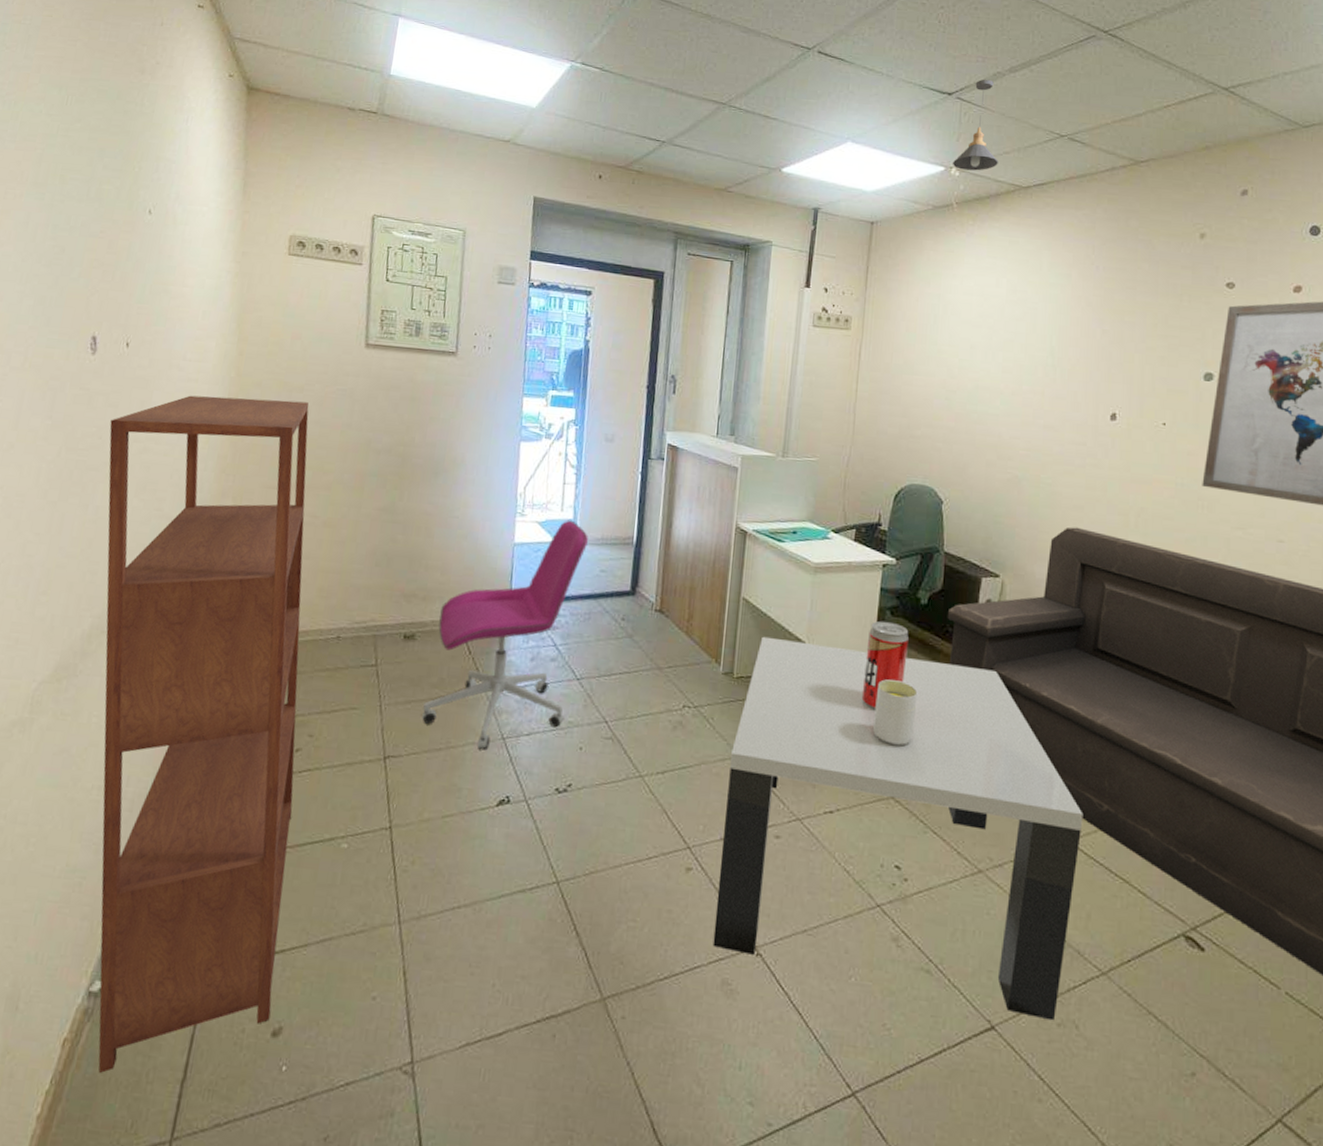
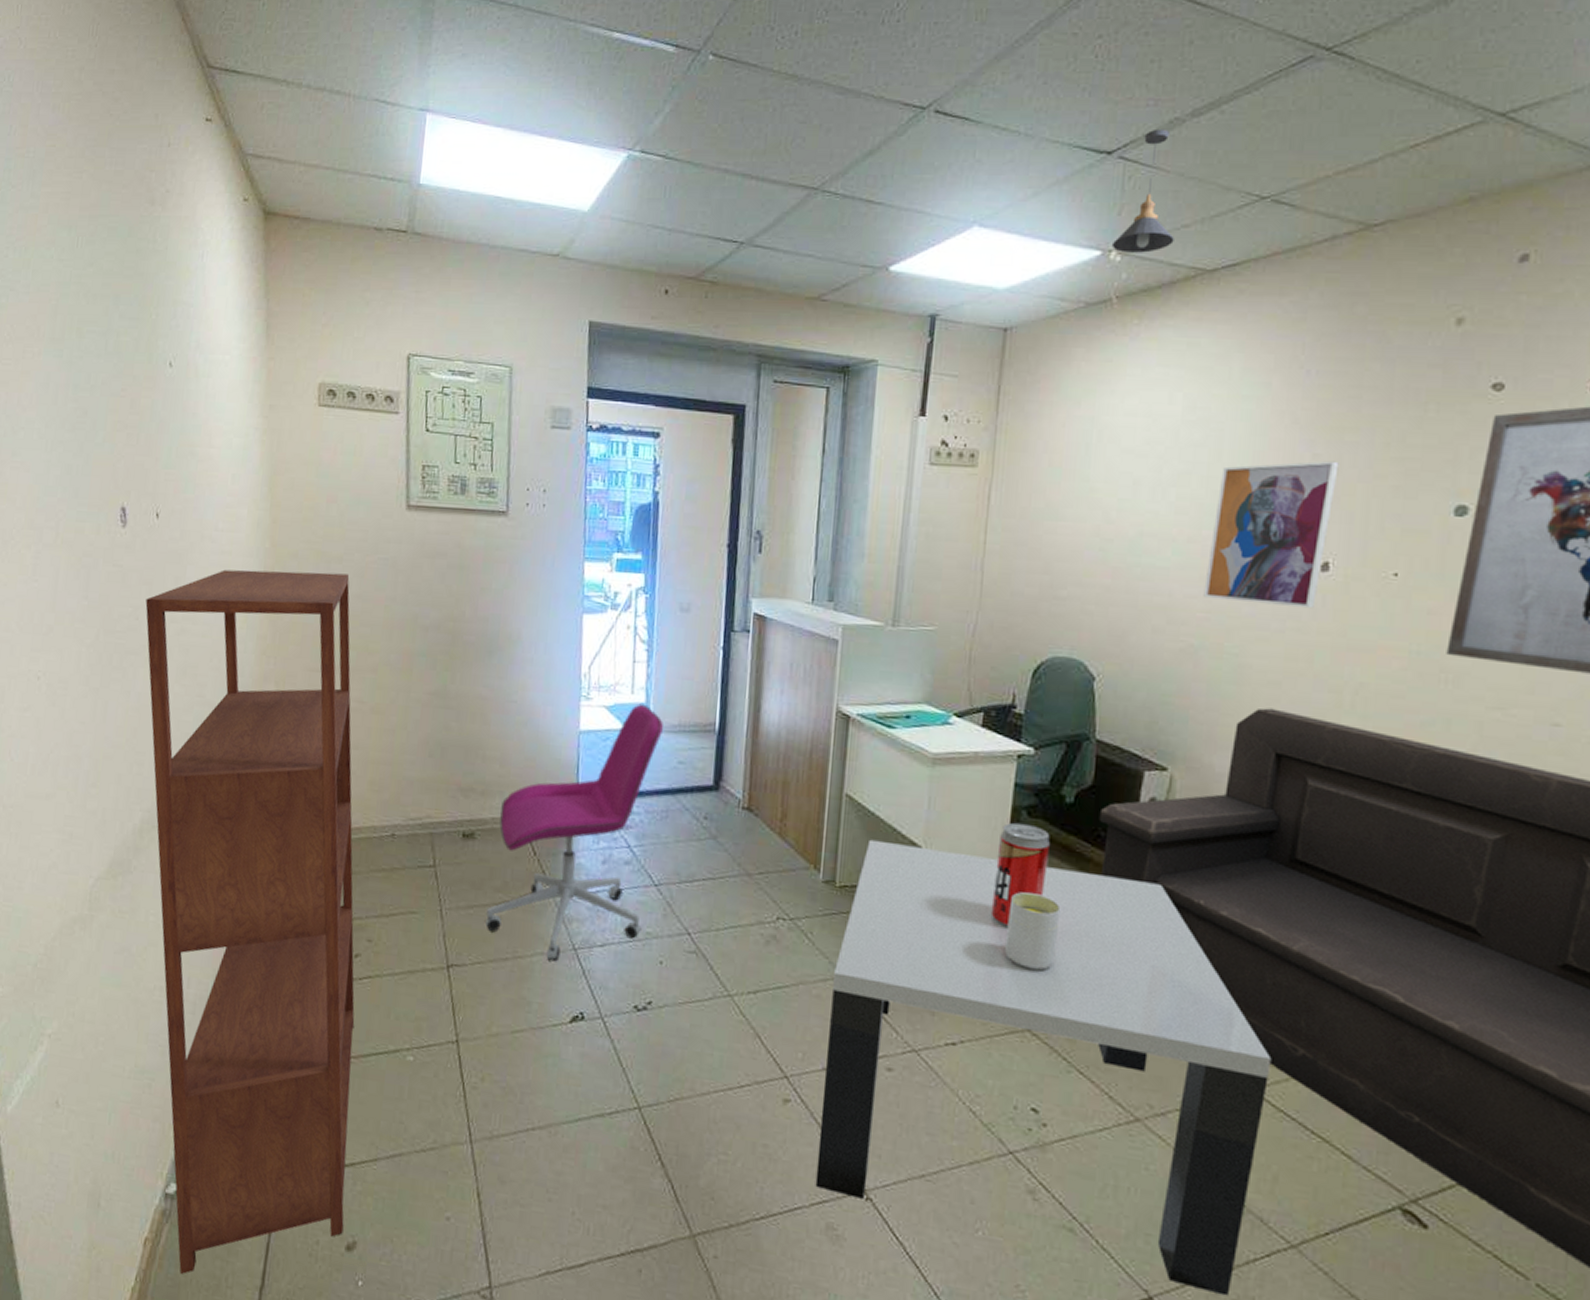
wall art: none [1024,335,1121,449] -> present [1203,461,1339,609]

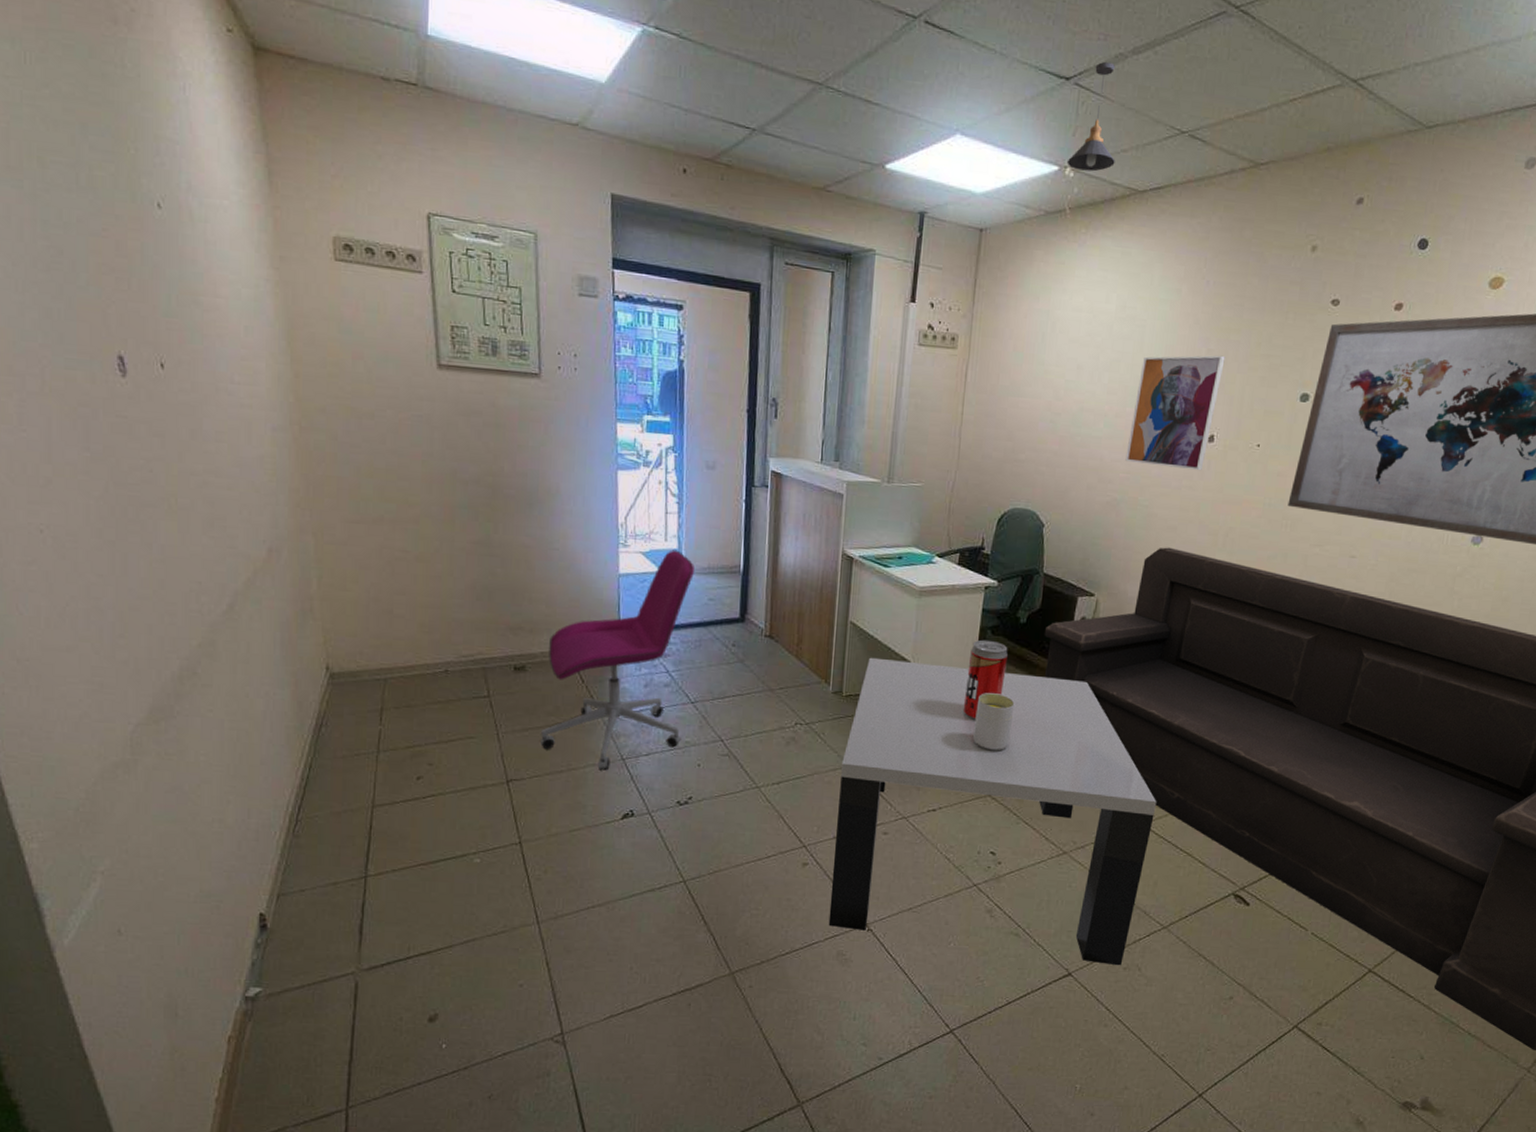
bookshelf: present [145,569,355,1274] -> none [159,423,425,1061]

